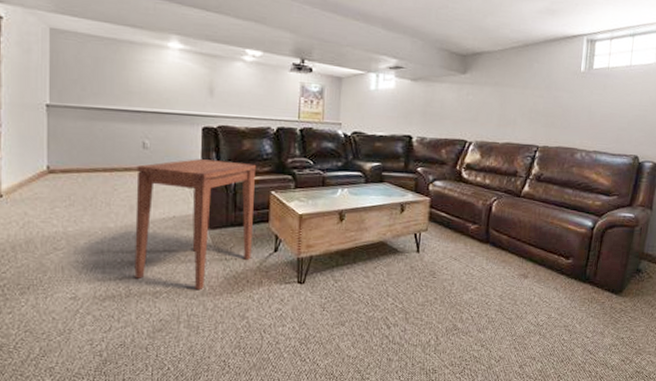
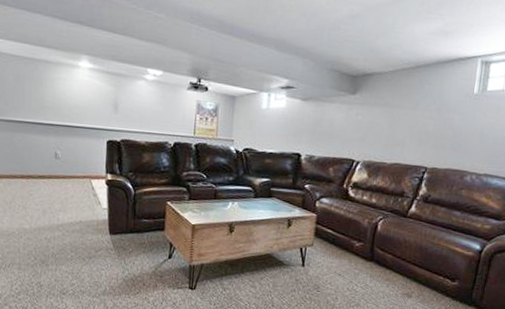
side table: present [134,159,257,291] -> none [45,169,155,290]

